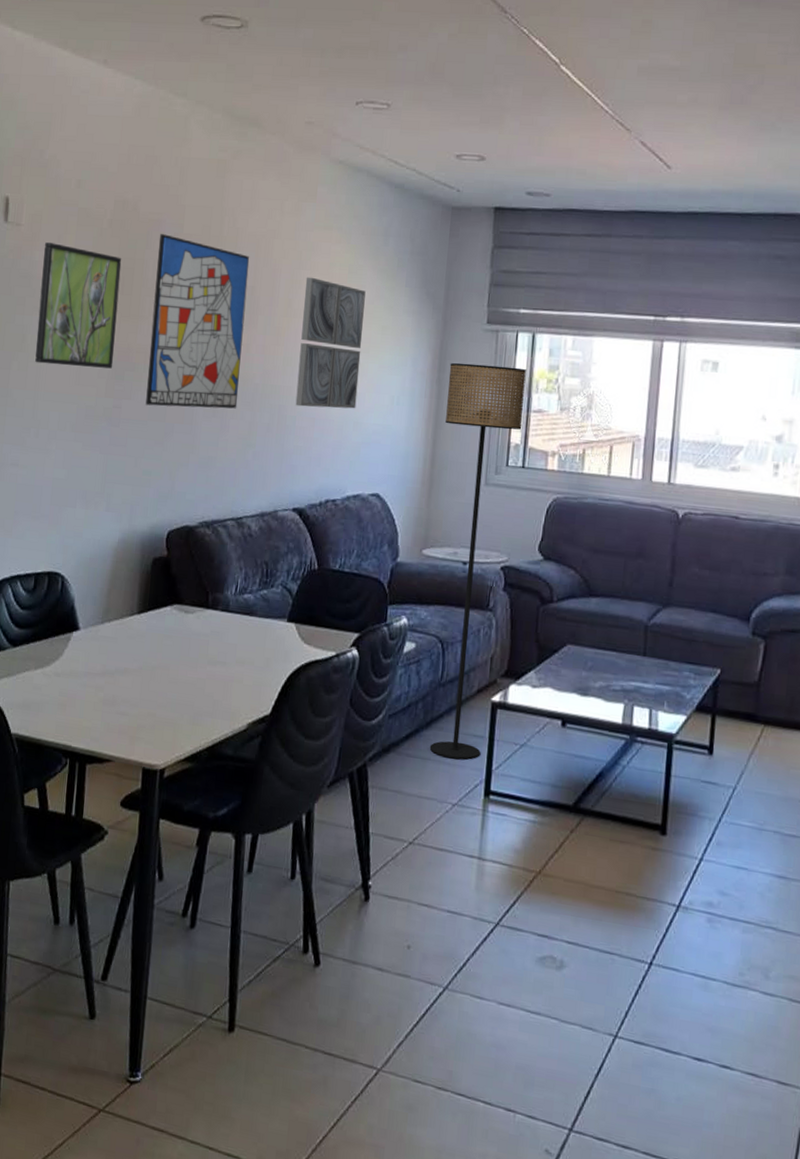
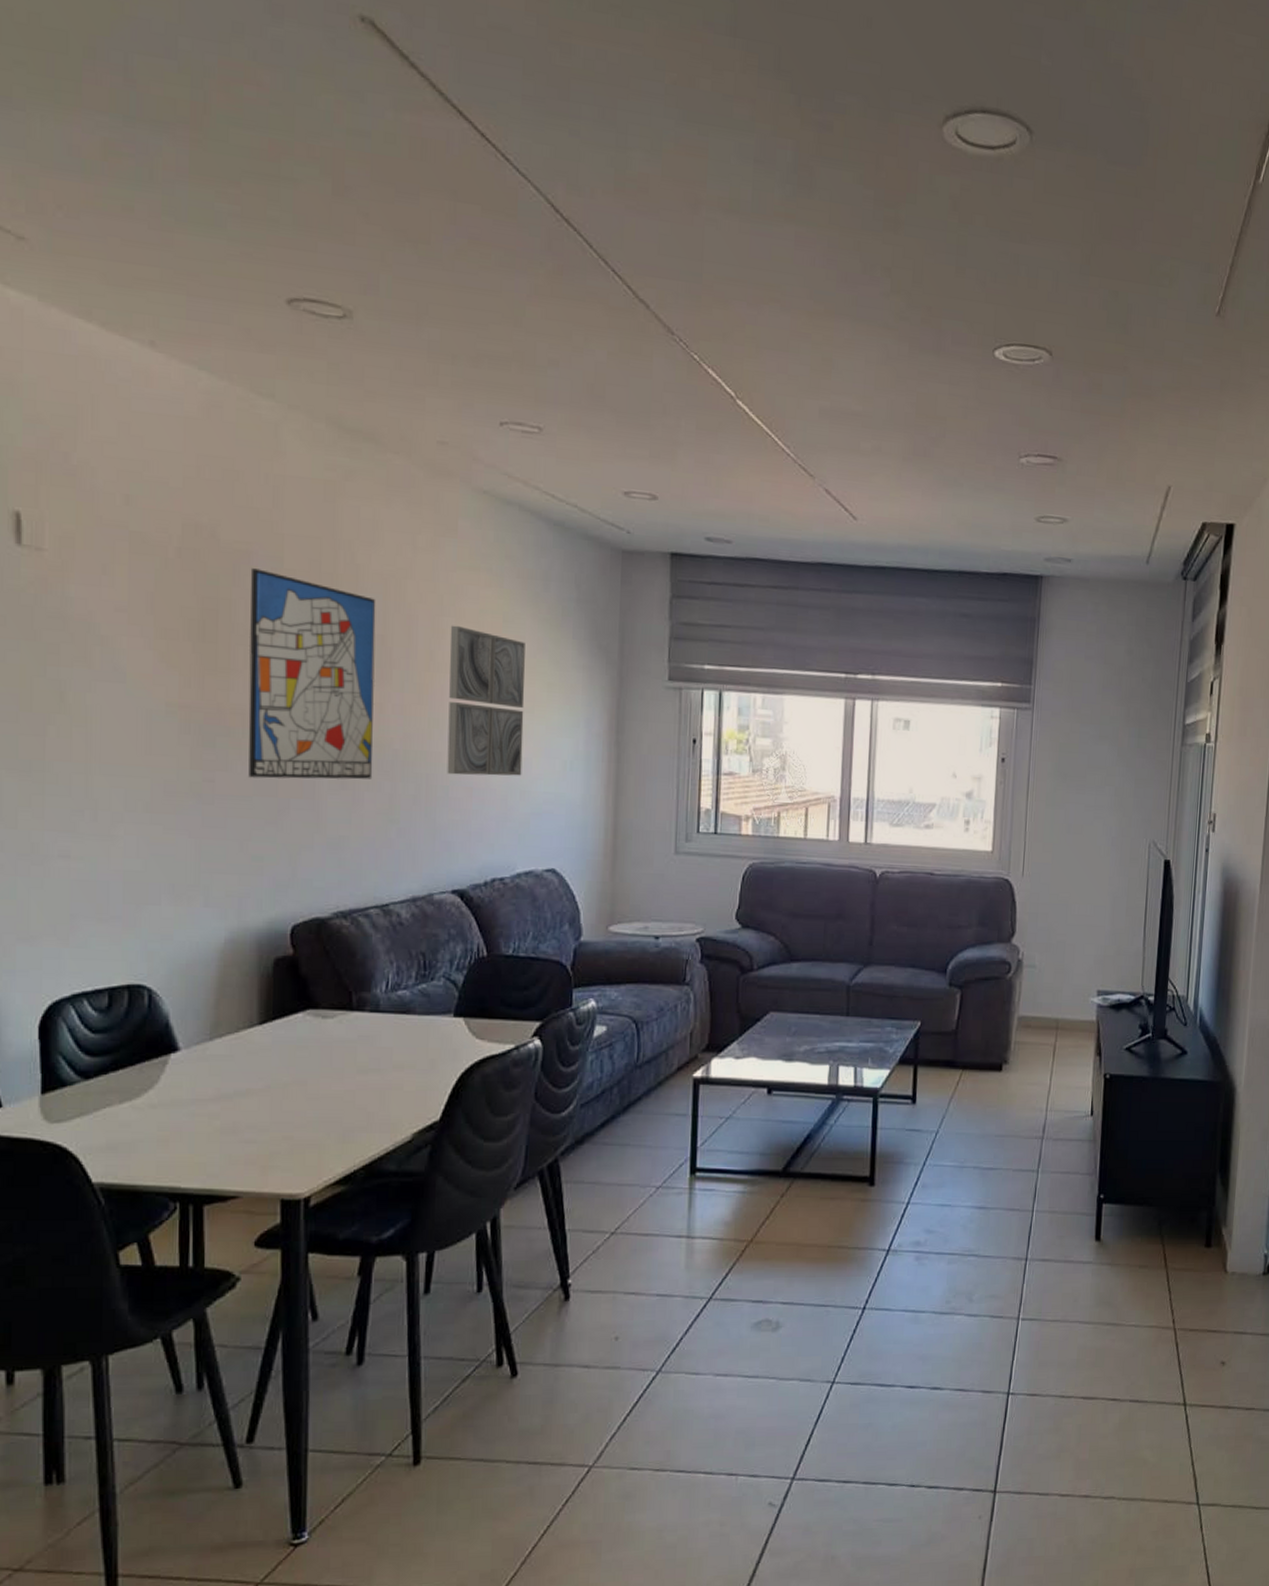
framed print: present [35,242,122,369] -> none [81,574,200,734]
floor lamp: present [429,362,527,760] -> none [627,723,715,1141]

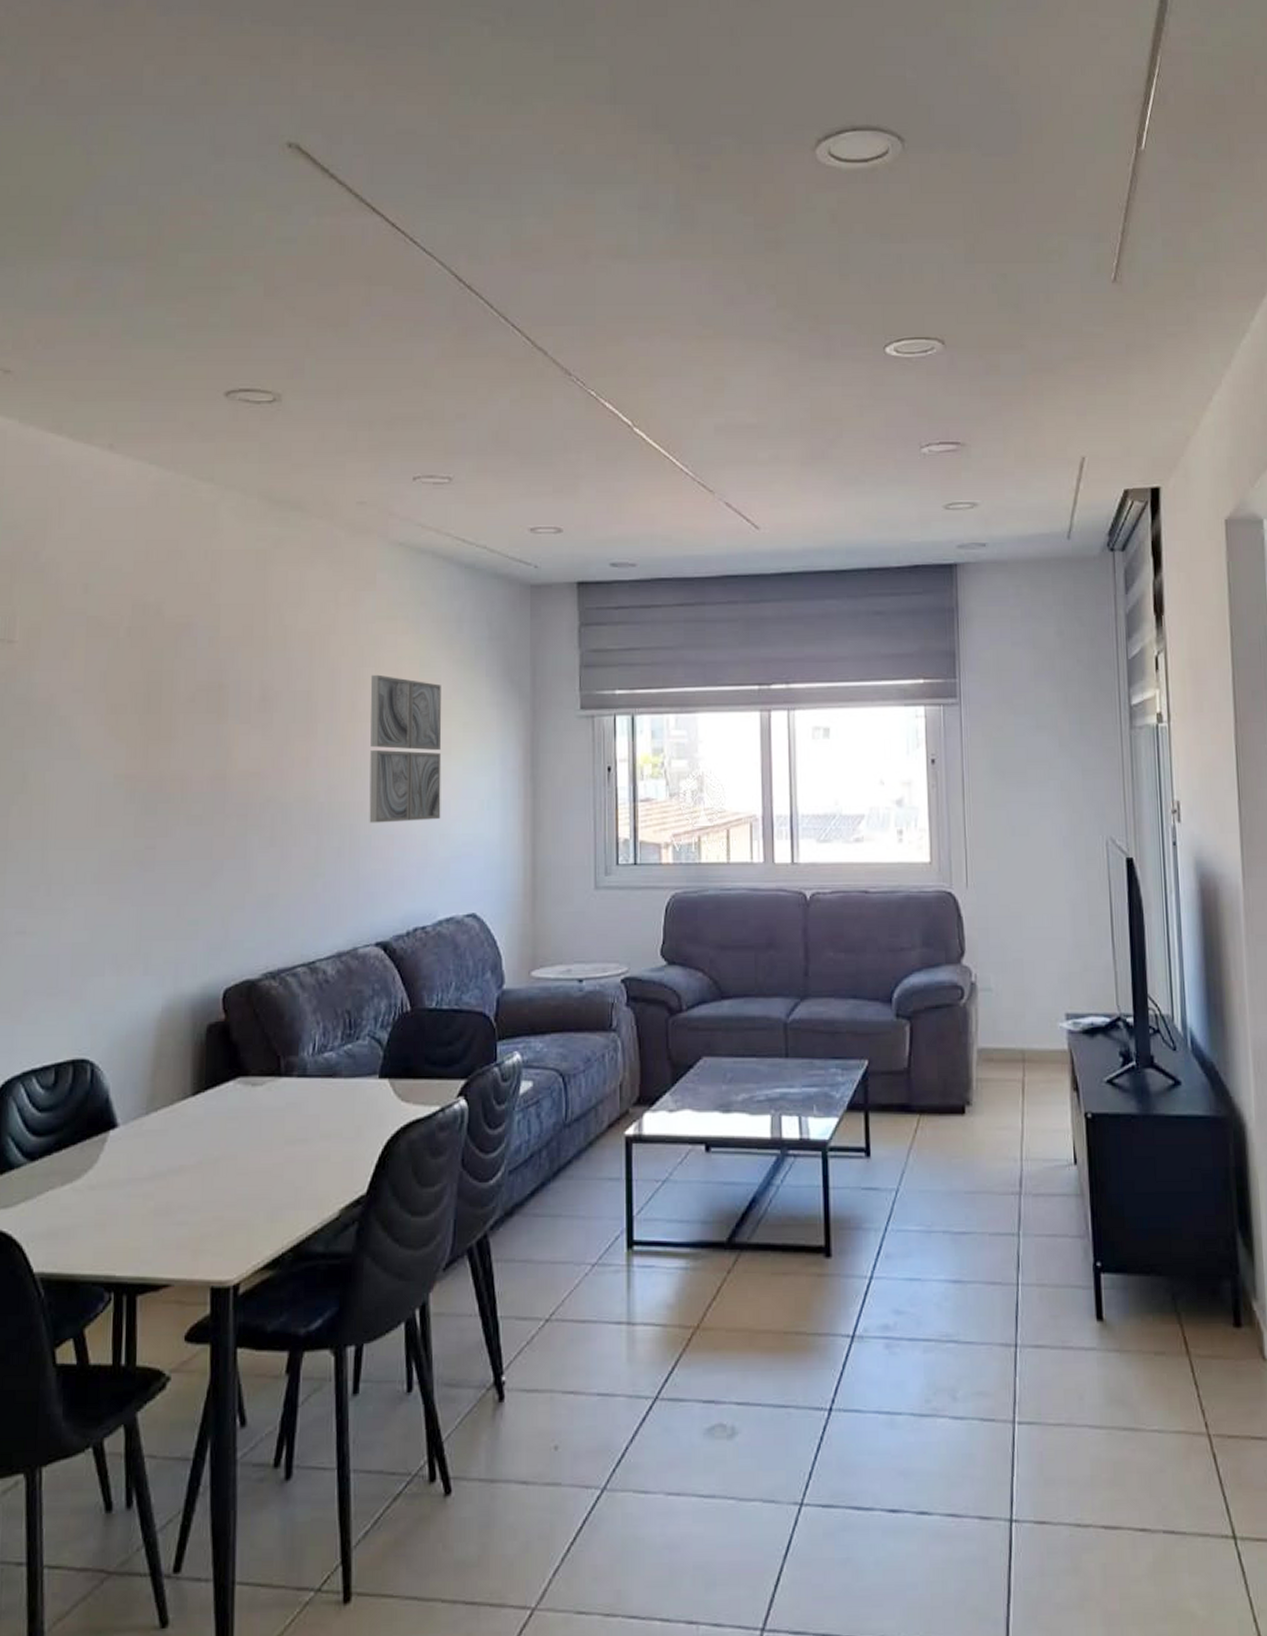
wall art: present [248,568,376,780] -> none [186,639,303,842]

